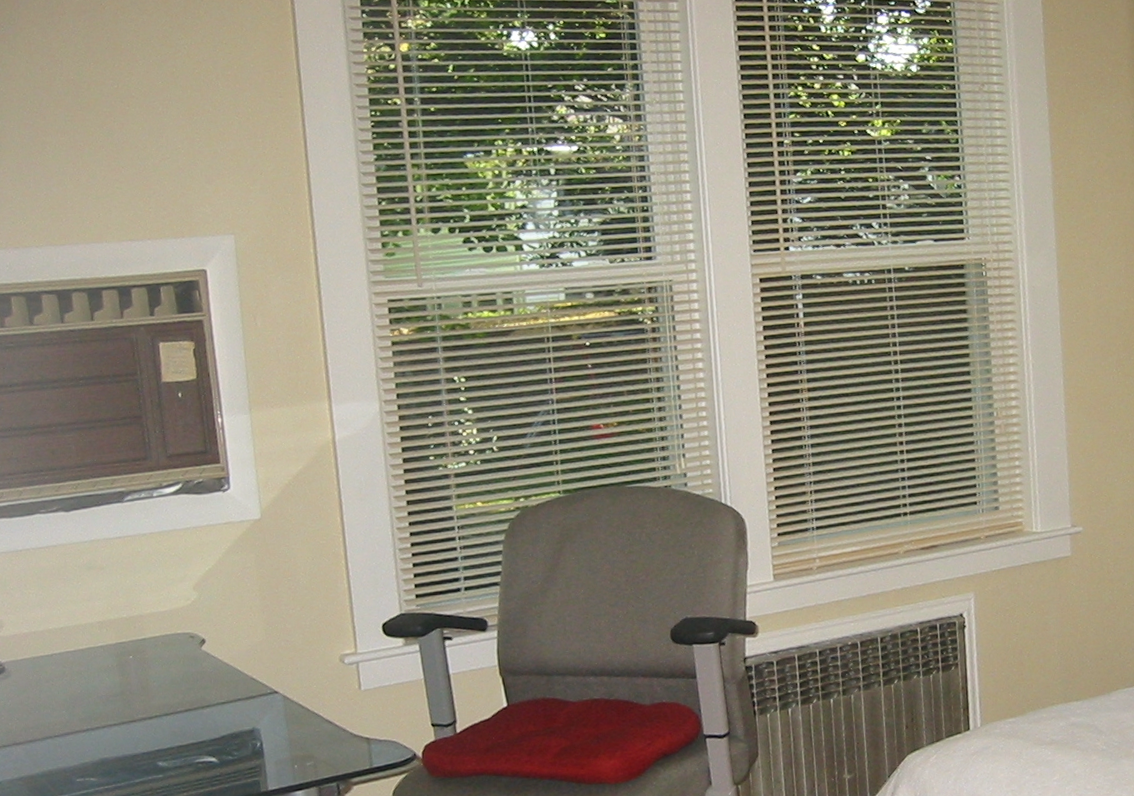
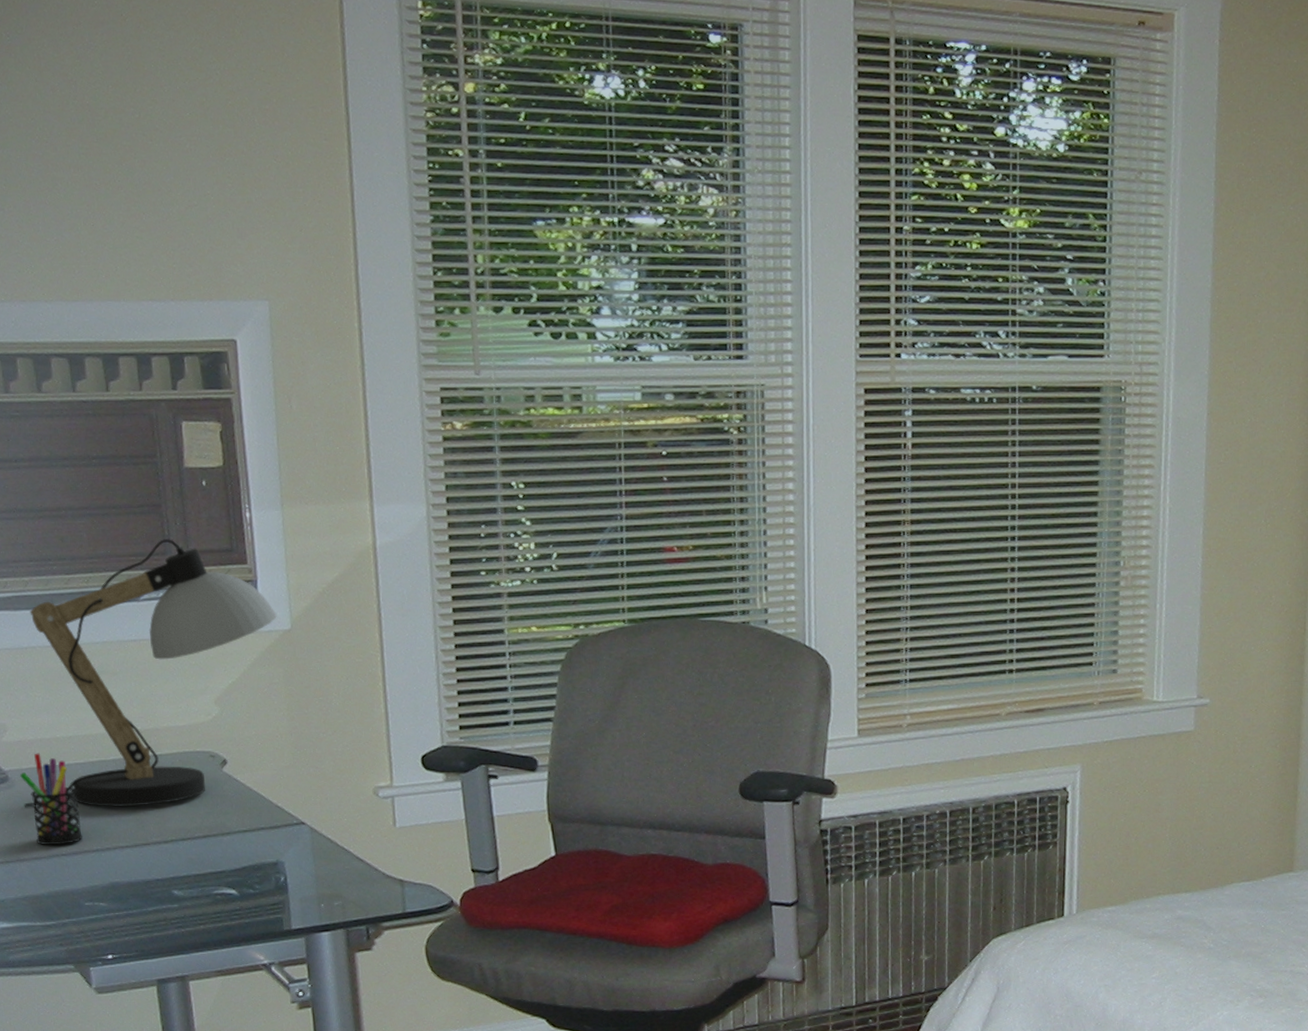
pen holder: none [16,644,74,728] -> present [20,753,83,845]
desk lamp: none [19,445,248,695] -> present [24,539,277,808]

